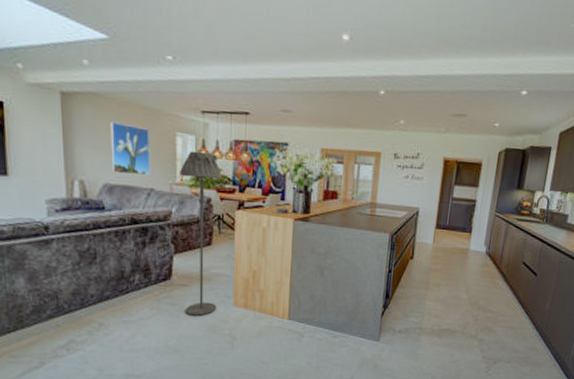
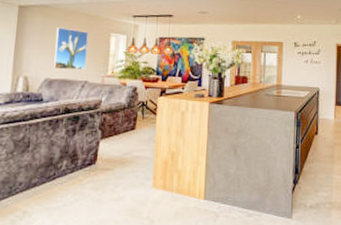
floor lamp: present [180,150,223,316] -> none [106,48,148,199]

